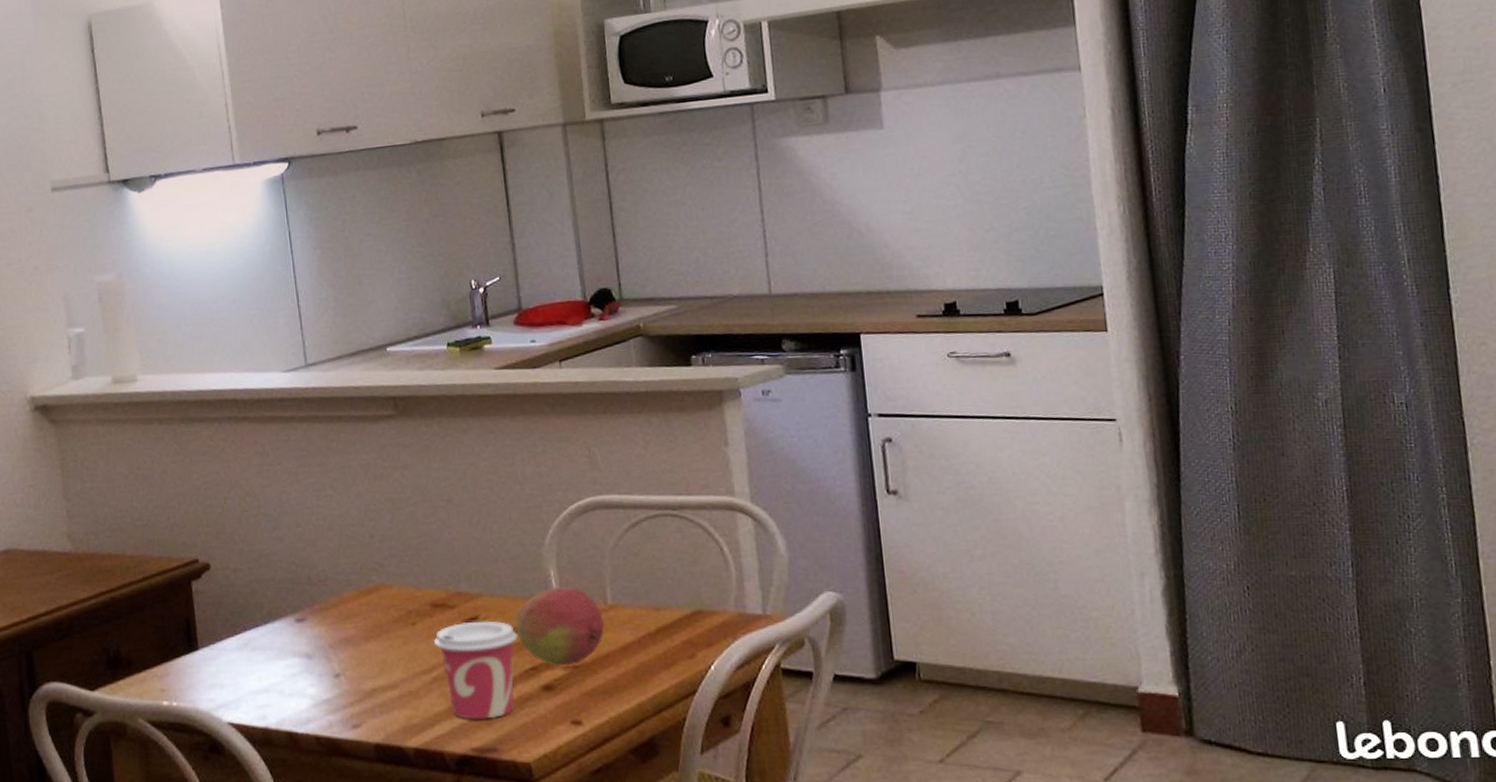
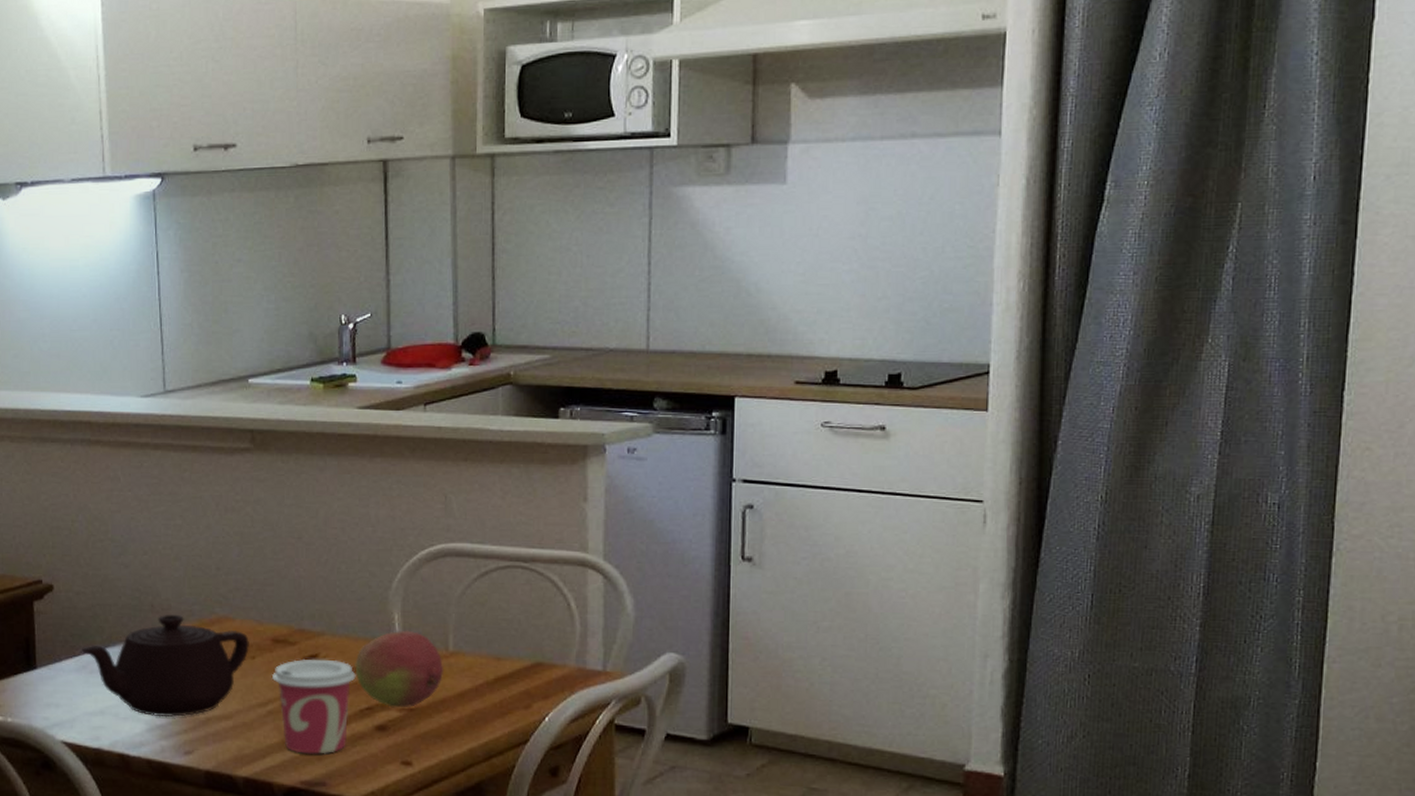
teapot: none [243,585,409,691] -> present [82,614,249,718]

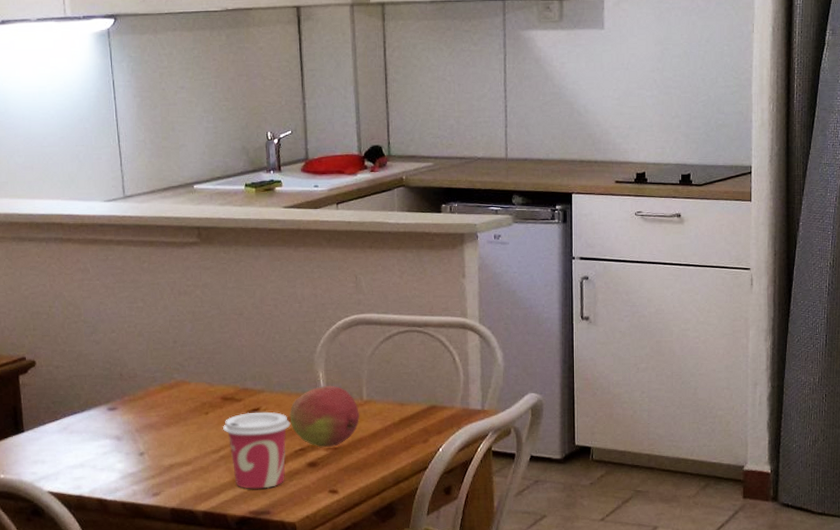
teapot: present [82,614,249,718] -> none [63,381,203,467]

